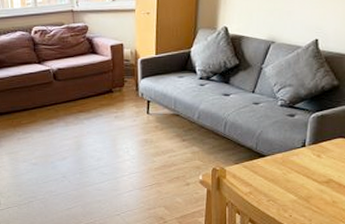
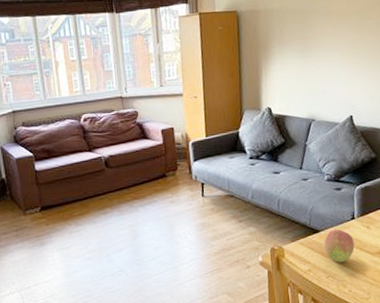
fruit: none [268,155,301,188] -> present [324,229,355,263]

